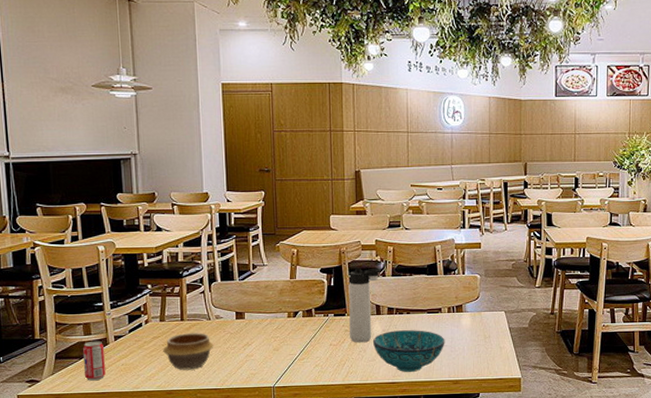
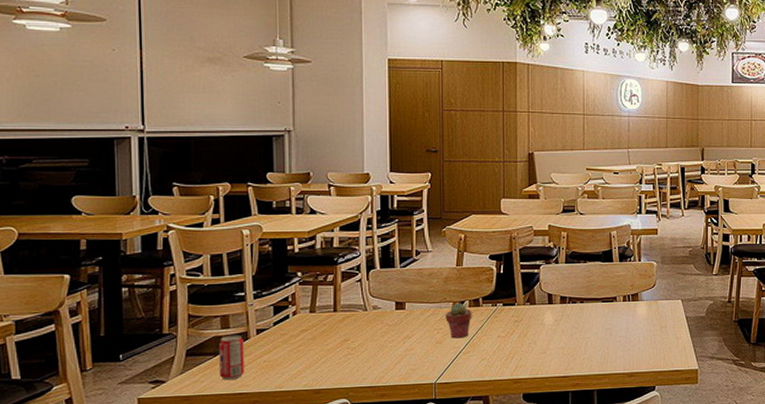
bowl: present [163,333,214,370] -> none [312,325,370,367]
potted succulent: none [281,313,306,346] -> present [445,302,472,339]
thermos bottle: present [348,268,381,343] -> none [519,254,554,334]
bowl: present [372,330,445,372] -> none [543,320,620,365]

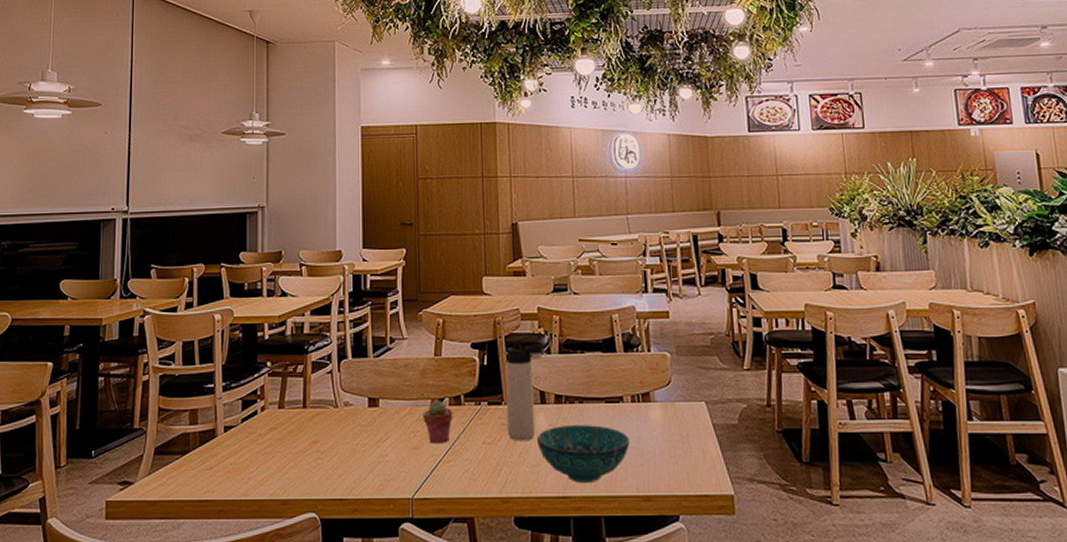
beverage can: present [219,334,244,380] -> none [186,432,211,485]
thermos bottle: none [519,254,554,334] -> present [505,342,546,441]
bowl: none [543,320,620,365] -> present [536,425,630,483]

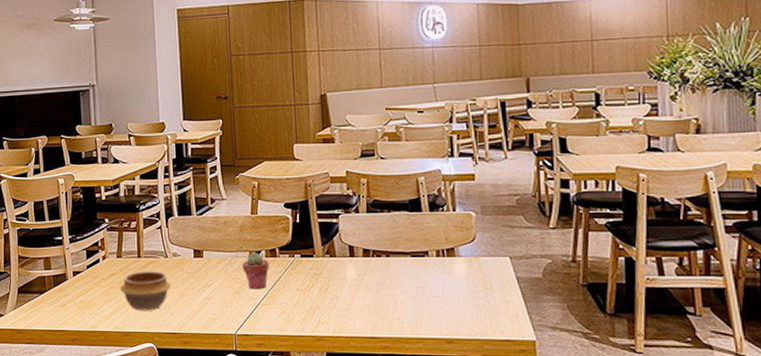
bowl: none [280,424,341,473] -> present [120,271,172,311]
thermos bottle: present [505,342,546,441] -> none [316,203,354,289]
bowl: present [536,425,630,483] -> none [345,276,435,326]

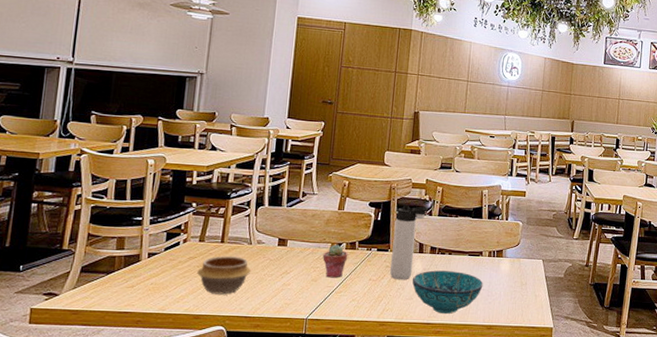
thermos bottle: none [316,203,354,289] -> present [390,205,429,280]
bowl: none [345,276,435,326] -> present [412,270,483,314]

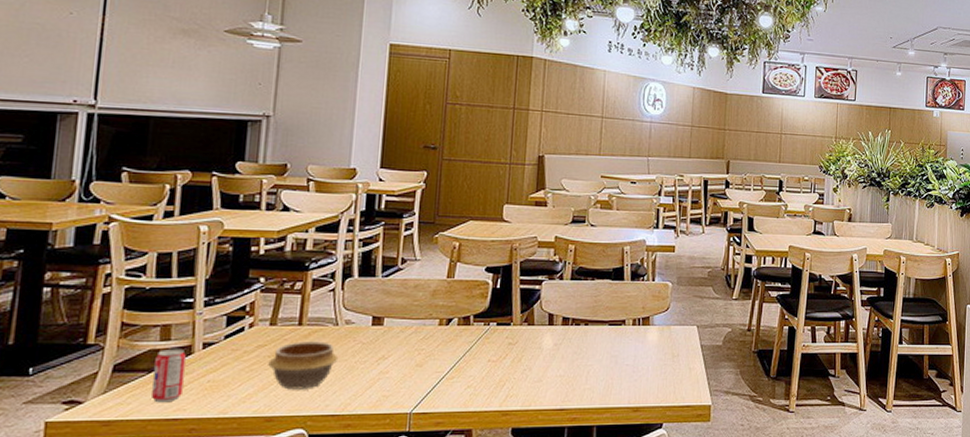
beverage can: none [109,256,135,299] -> present [152,348,186,403]
potted succulent: present [322,244,348,278] -> none [429,320,461,361]
thermos bottle: present [390,205,429,280] -> none [513,268,559,359]
bowl: present [412,270,483,314] -> none [540,345,627,396]

